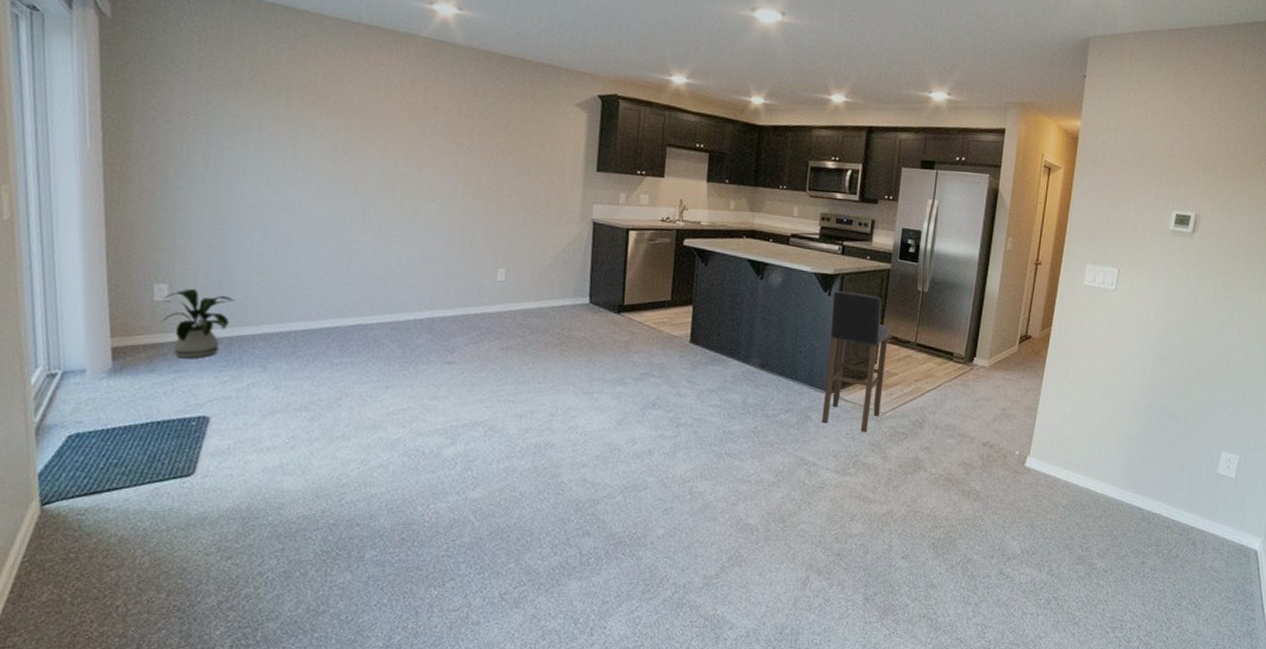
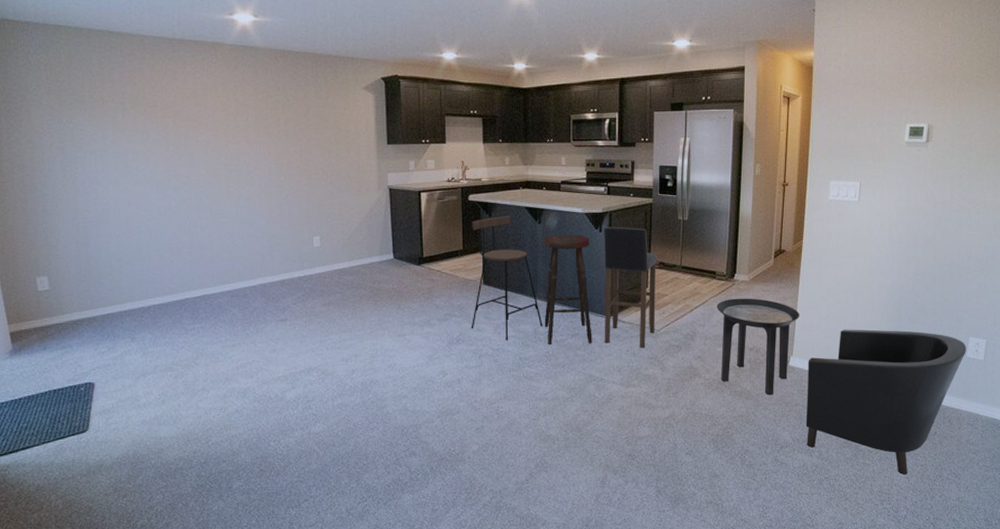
house plant: present [161,288,234,359] -> none [45,278,102,337]
bar stool: none [670,266,754,411] -> present [471,216,543,341]
bar stool: none [755,294,817,421] -> present [544,234,592,344]
side table: none [949,385,1042,498] -> present [716,298,800,395]
armchair: none [1036,430,1218,600] -> present [806,329,966,475]

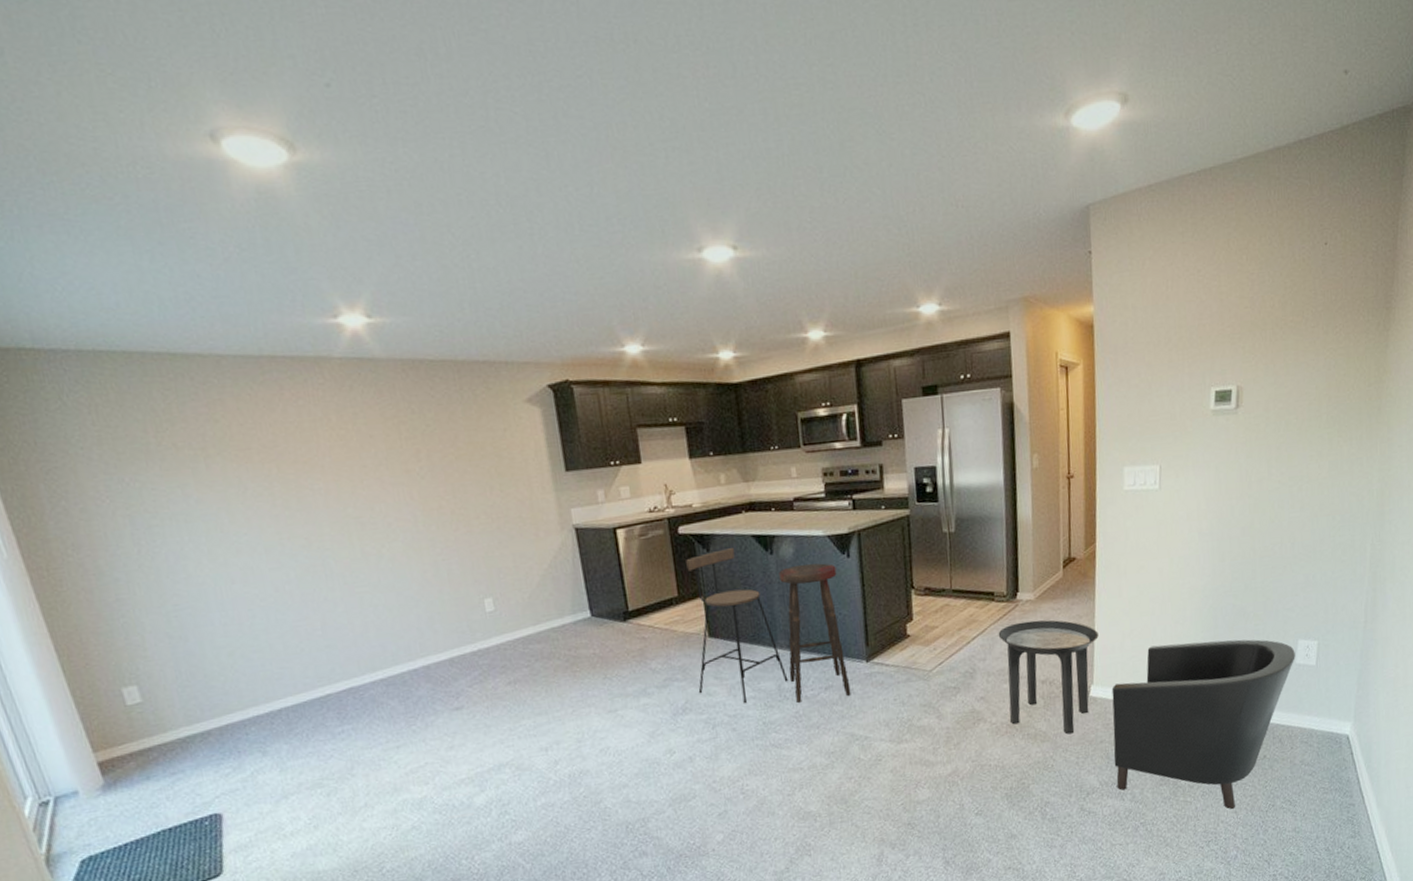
bar stool: present [604,227,658,348] -> none [852,548,926,695]

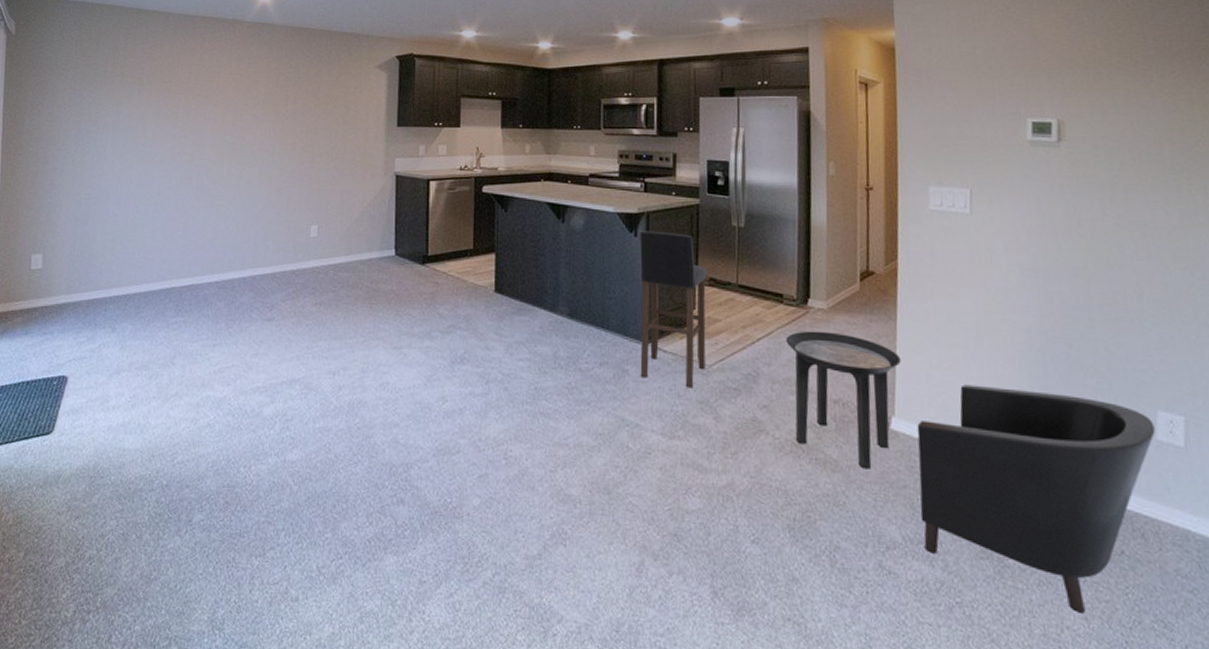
bar stool: present [686,548,788,704] -> none [478,212,564,365]
bar stool: present [779,563,851,703] -> none [566,237,626,376]
bar stool: none [852,548,926,695] -> present [640,230,707,388]

